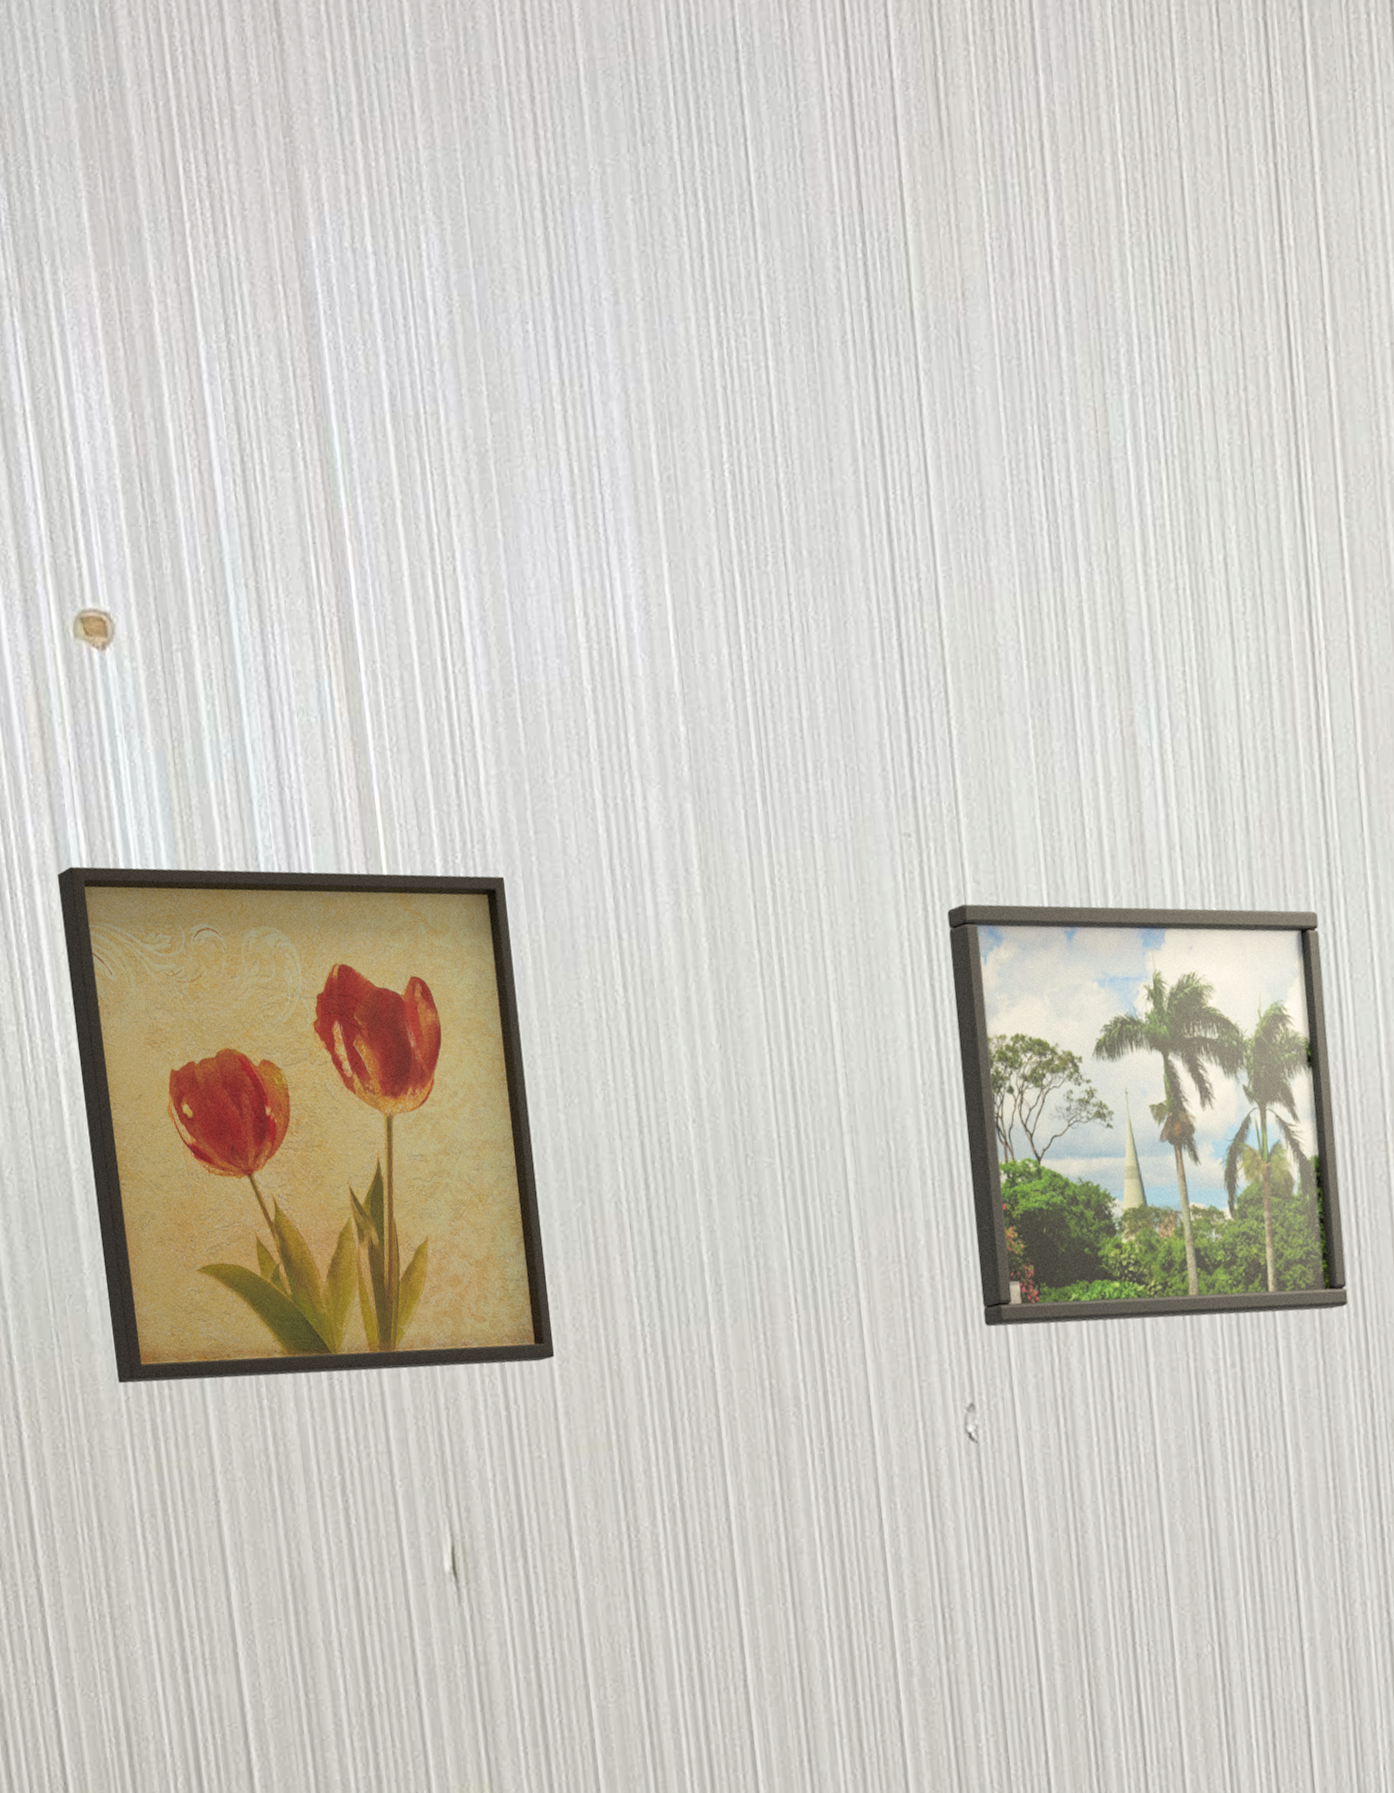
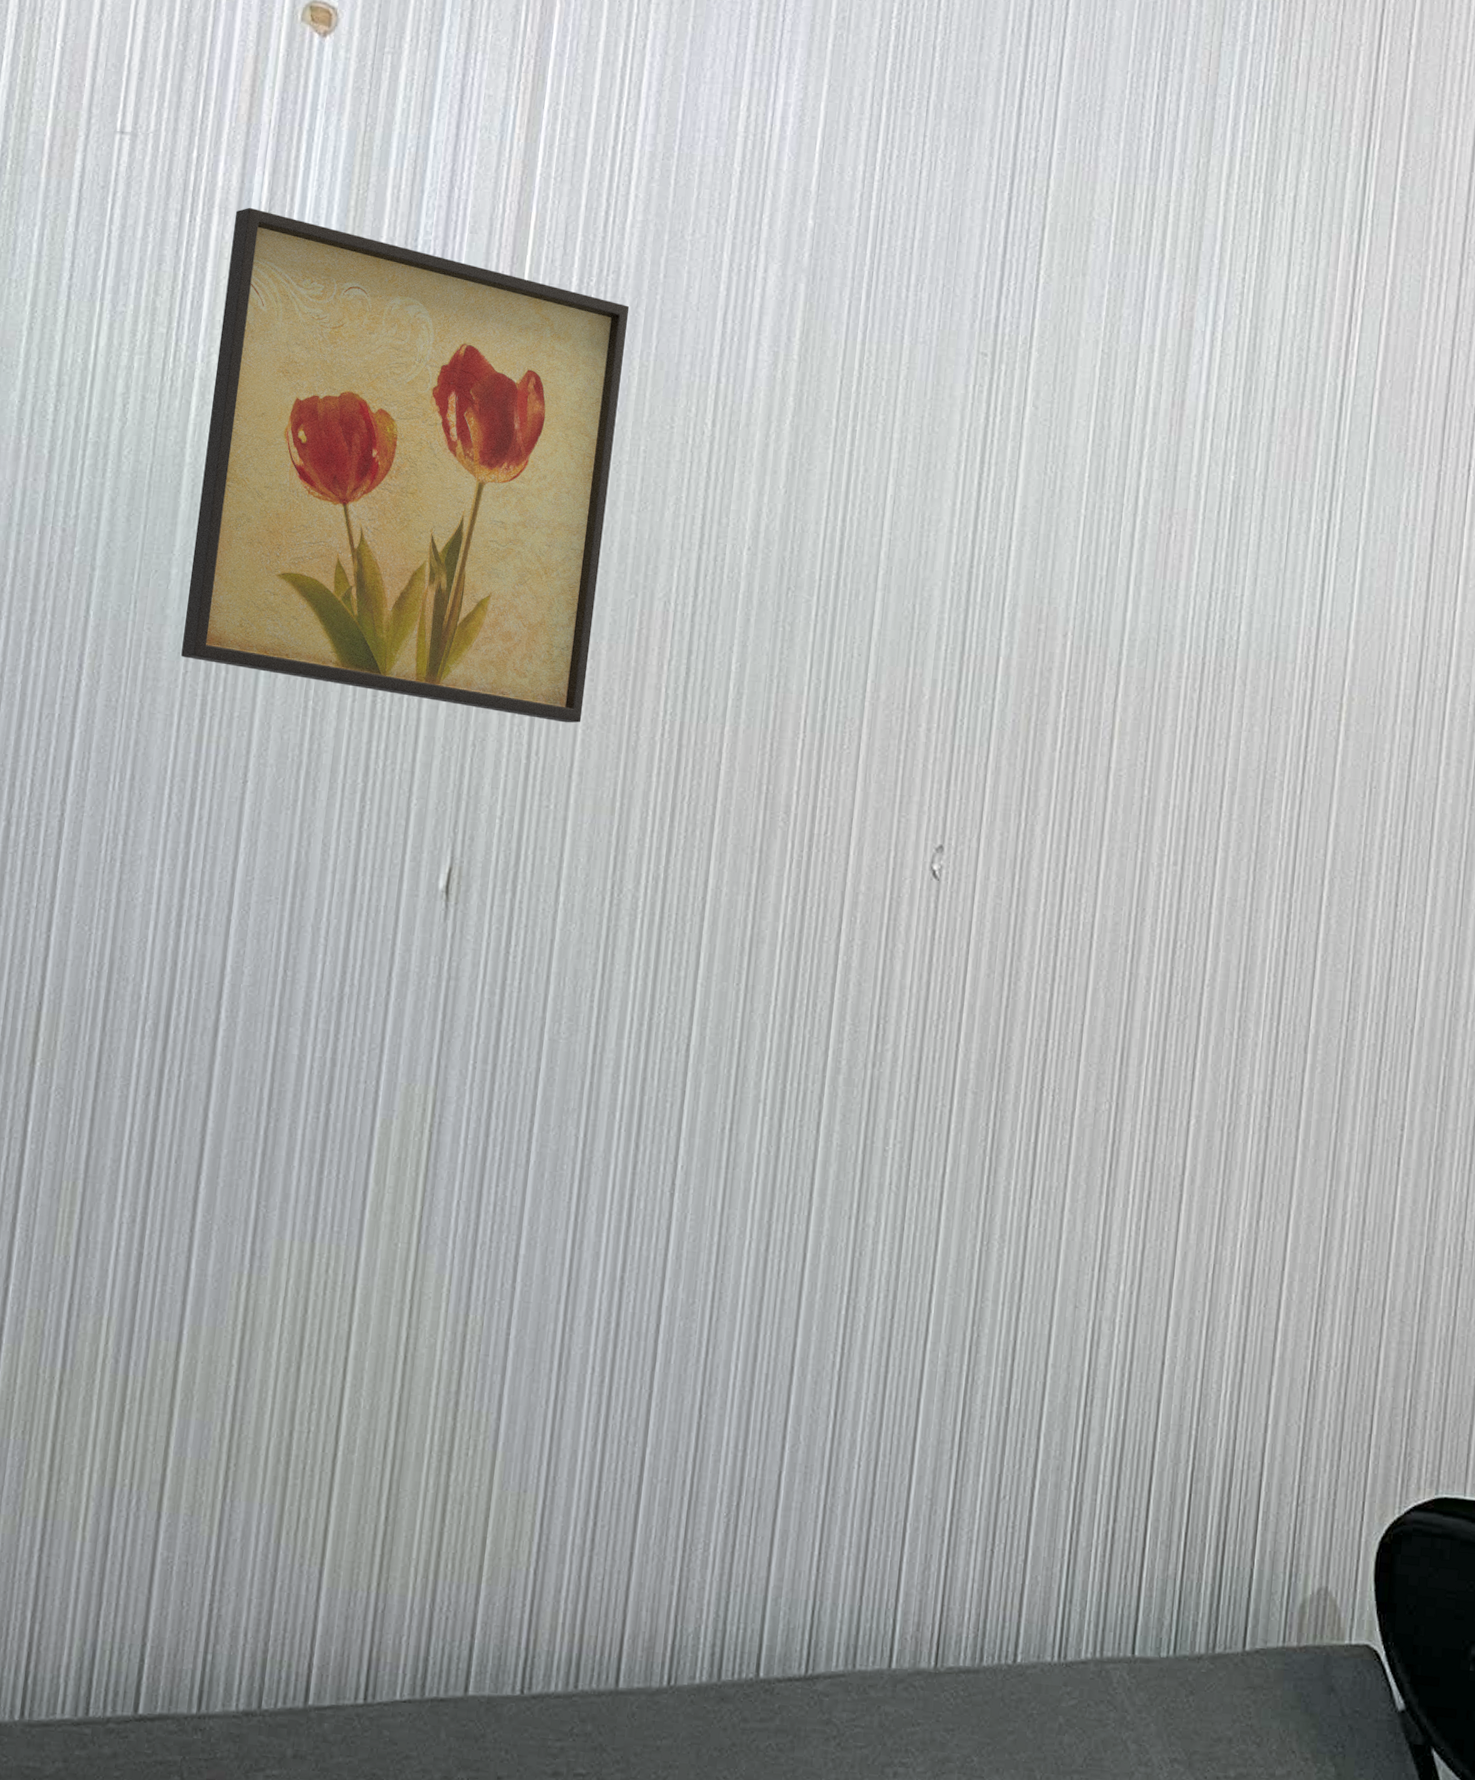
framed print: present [947,904,1349,1327] -> none [966,422,1318,835]

